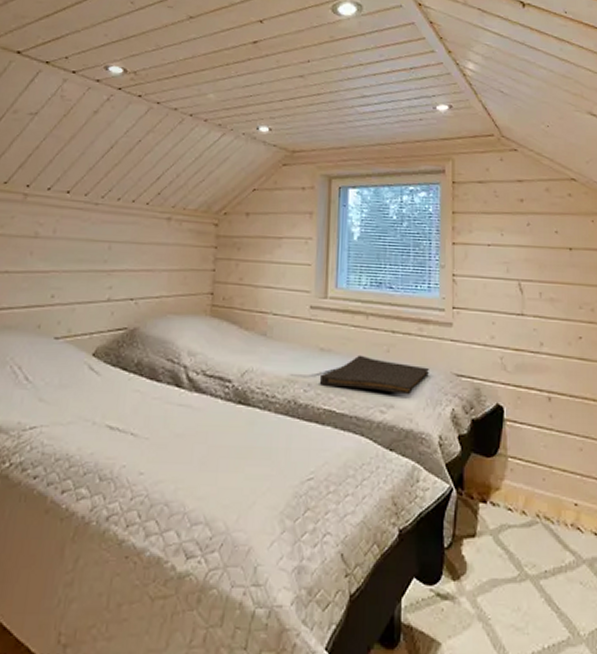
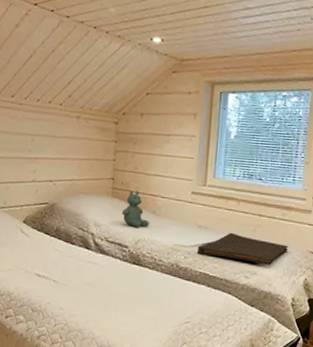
stuffed bear: none [224,307,260,354] -> present [122,190,150,227]

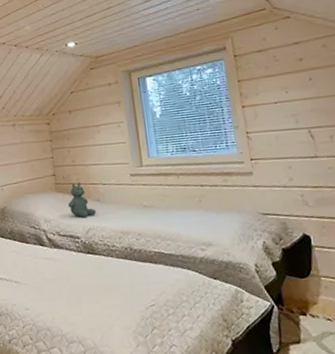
hand towel: present [197,232,289,266] -> none [147,207,239,235]

